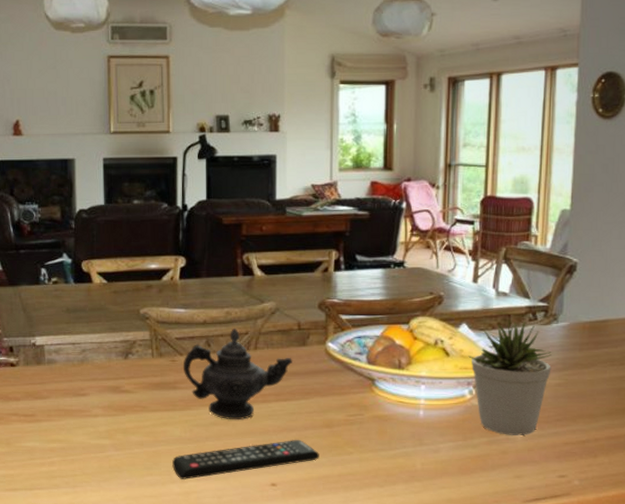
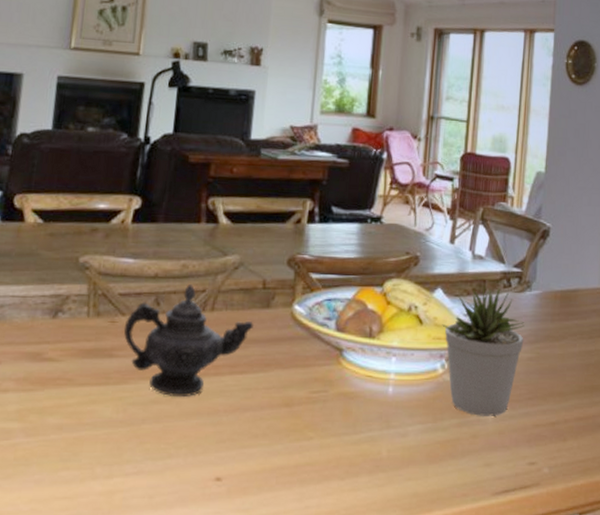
remote control: present [172,440,319,479] -> none [96,422,275,474]

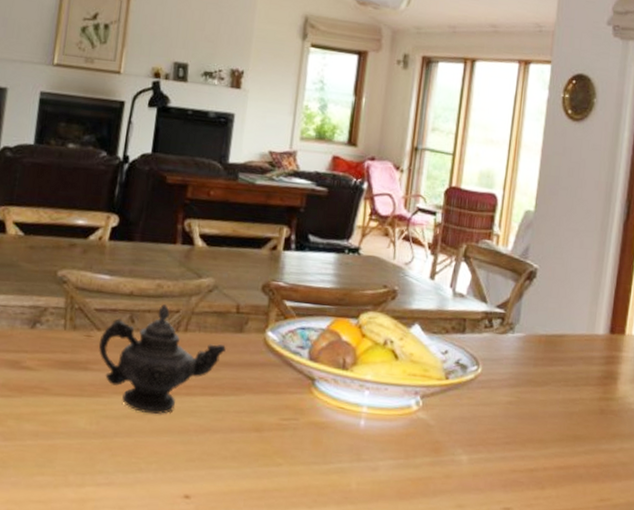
potted plant: present [442,287,525,416] -> none [418,326,506,458]

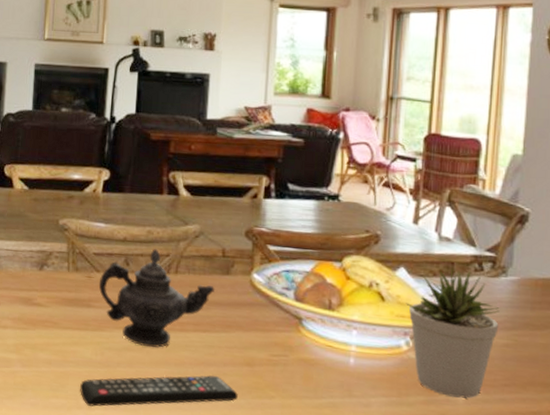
remote control: none [70,443,244,483] -> present [80,375,238,407]
potted plant: none [418,326,506,458] -> present [406,270,500,398]

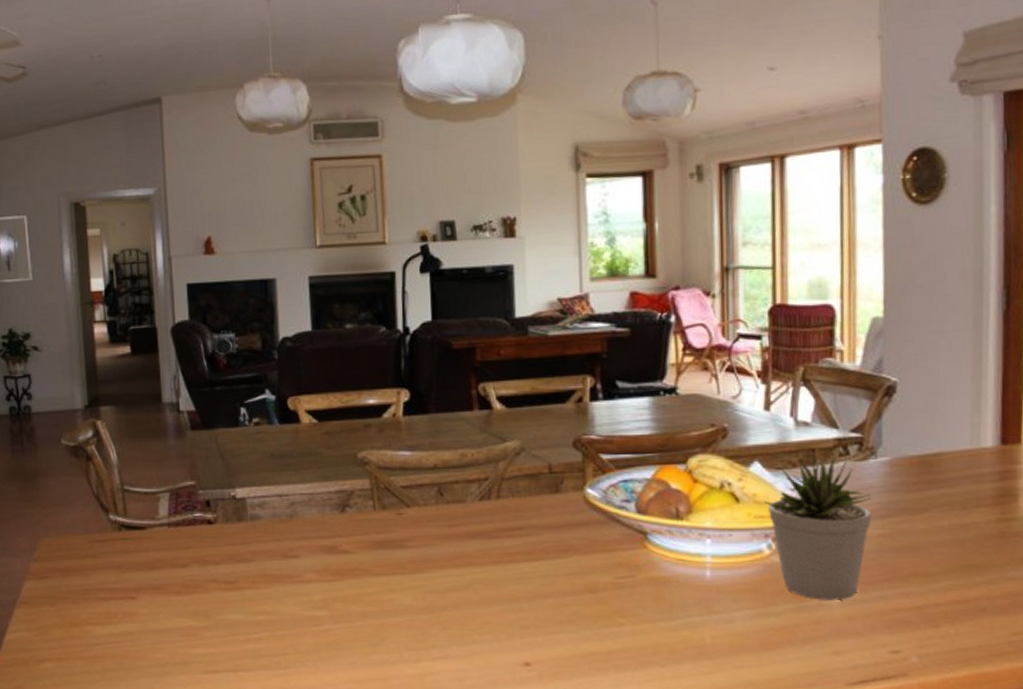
remote control: present [80,375,238,407] -> none [402,609,583,658]
teapot: present [98,248,216,348] -> none [410,472,545,585]

